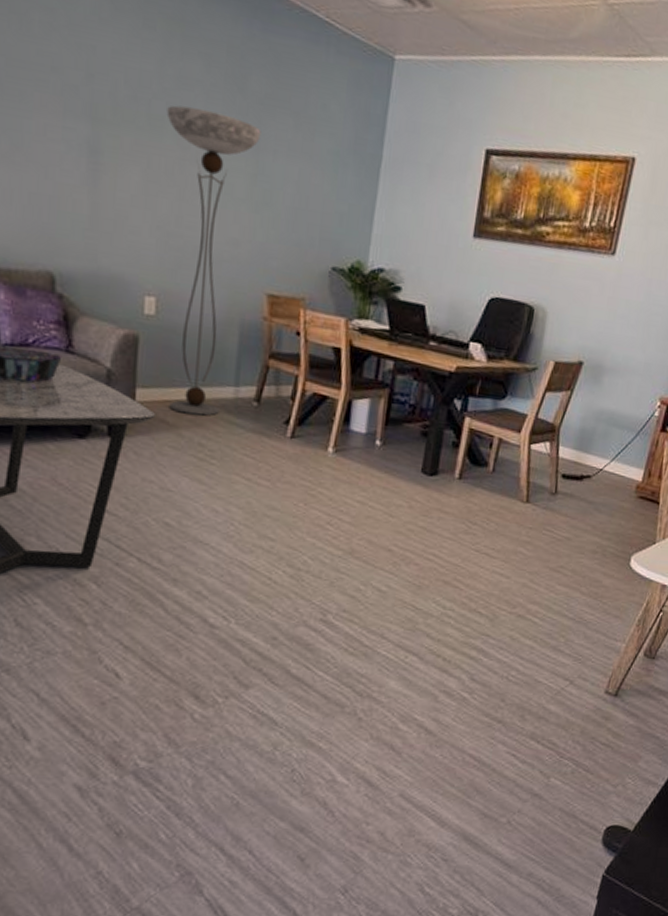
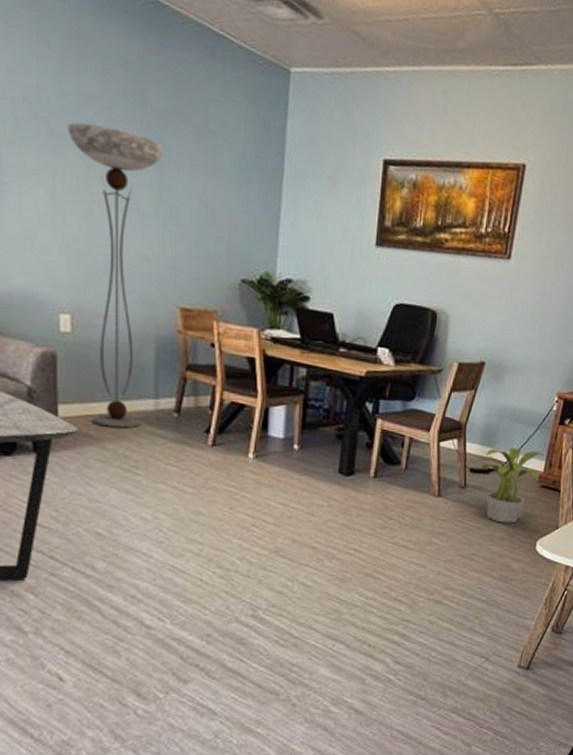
potted plant: none [565,453,644,536] -> present [472,447,545,524]

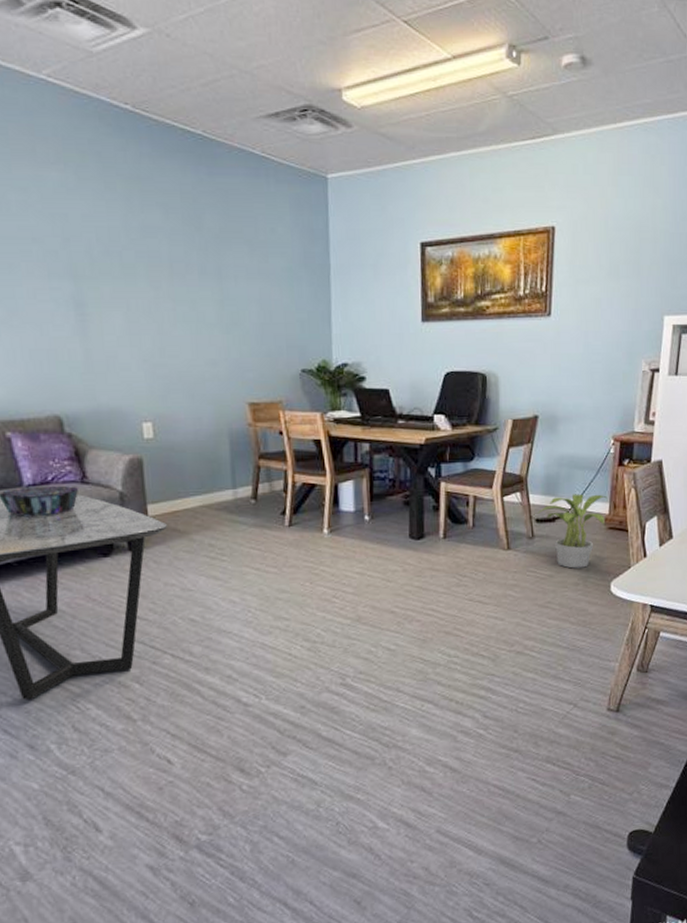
floor lamp: present [68,122,163,429] -> none [136,252,223,520]

